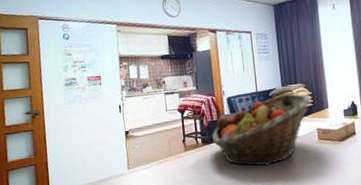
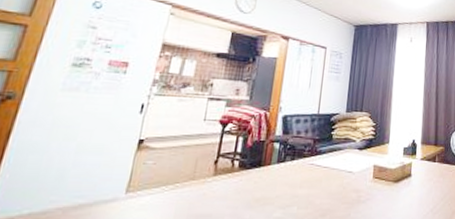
fruit basket: present [212,93,311,166] -> none [253,121,373,204]

